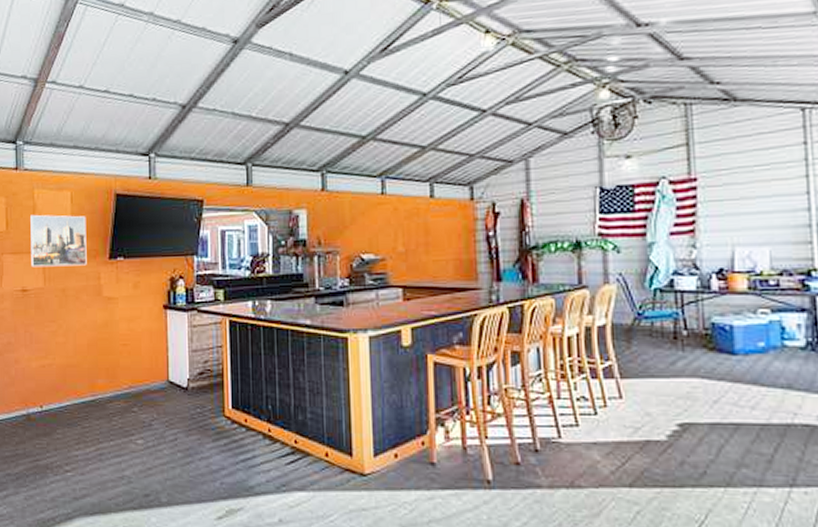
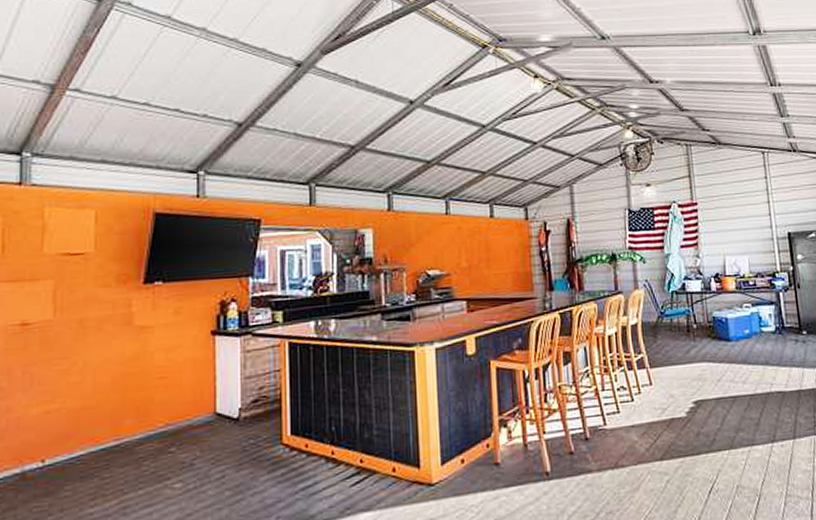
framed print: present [30,214,87,268] -> none [36,236,115,297]

